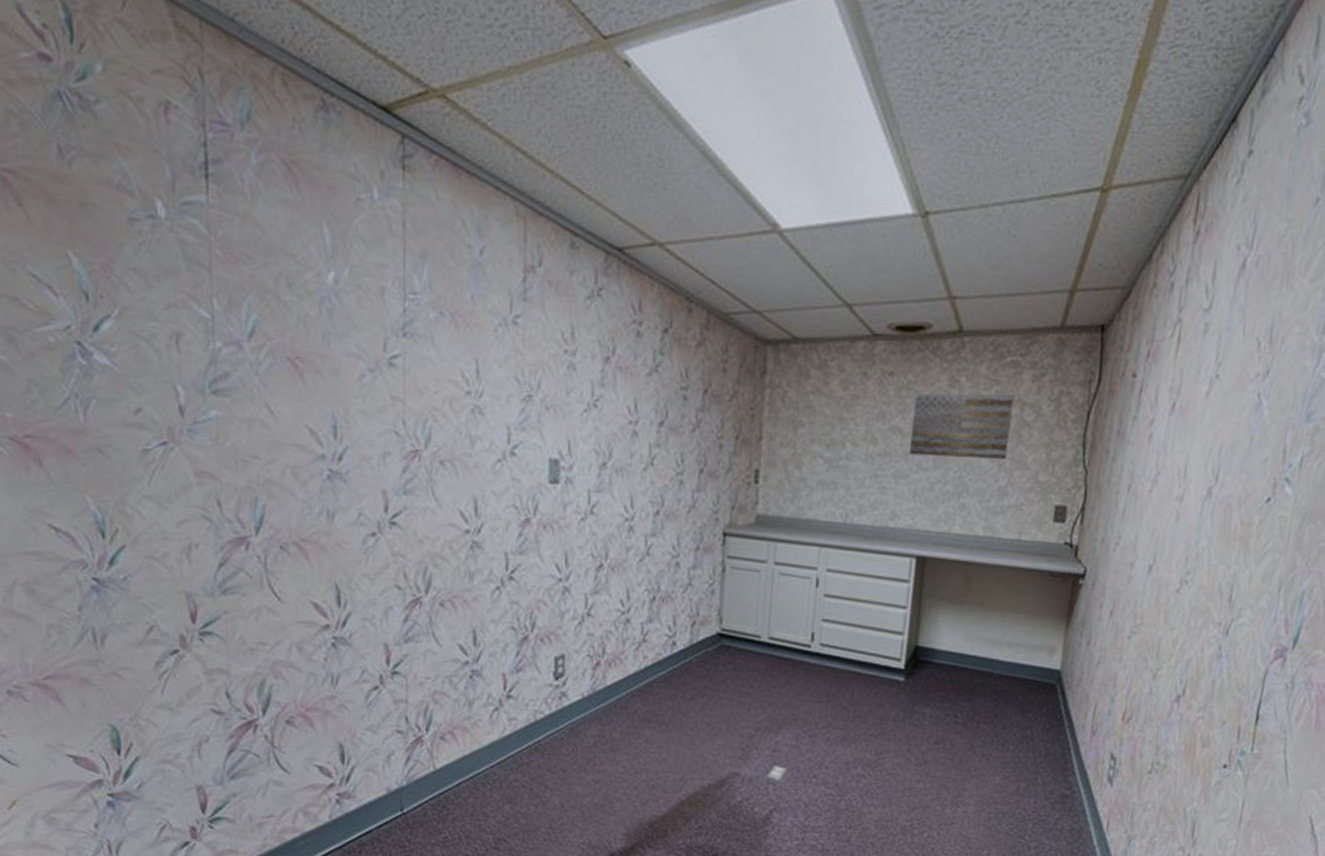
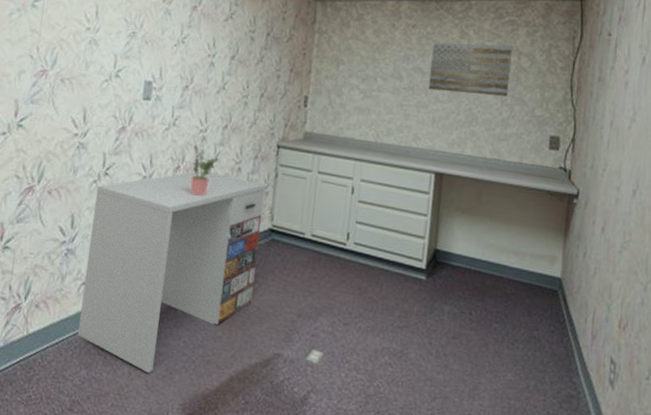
desk: none [495,569,711,804] -> present [77,171,266,374]
potted plant: none [617,536,651,599] -> present [190,144,219,196]

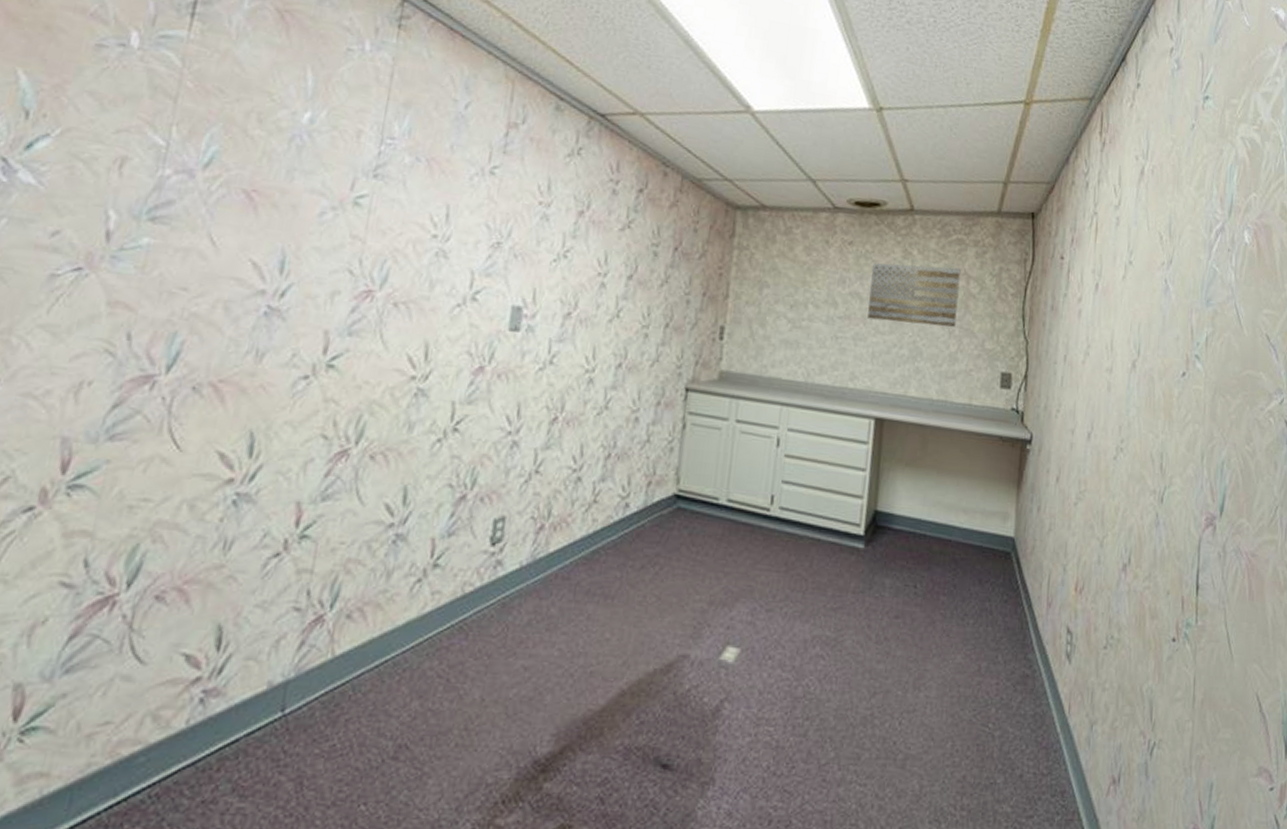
desk: present [77,171,266,374] -> none [408,423,670,697]
potted plant: present [190,144,219,196] -> none [571,388,610,456]

